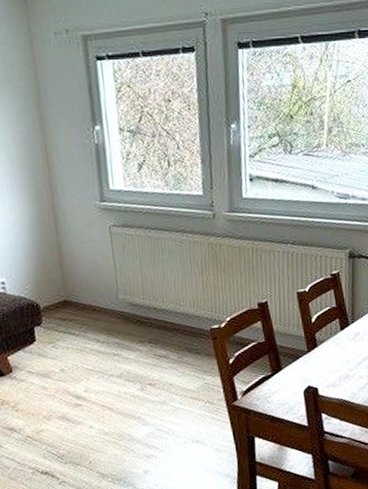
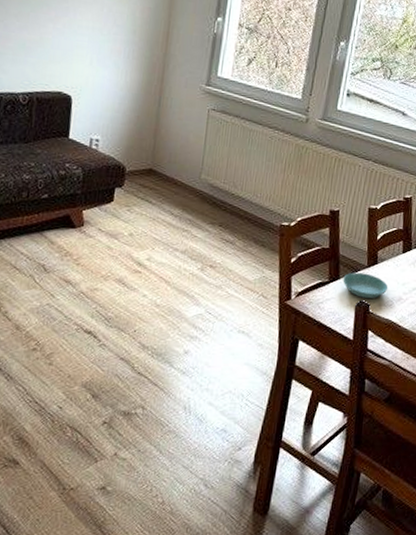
saucer: none [285,358,333,383] -> present [343,272,389,298]

